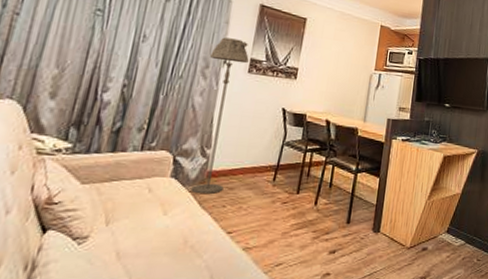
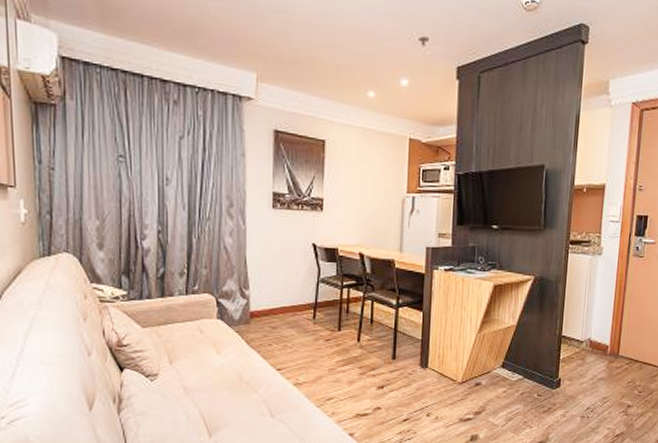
floor lamp: present [191,37,249,195] -> none [233,172,271,334]

